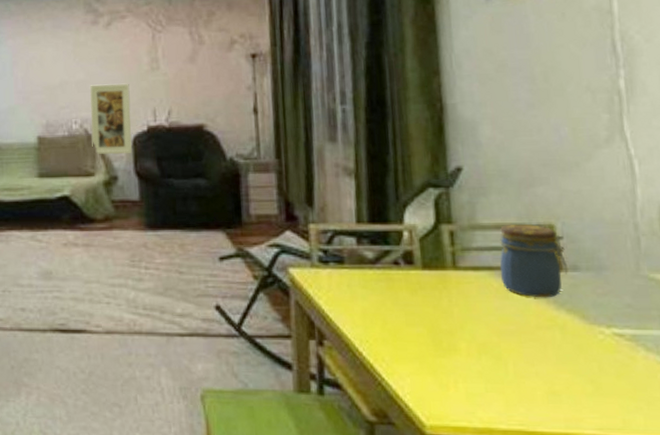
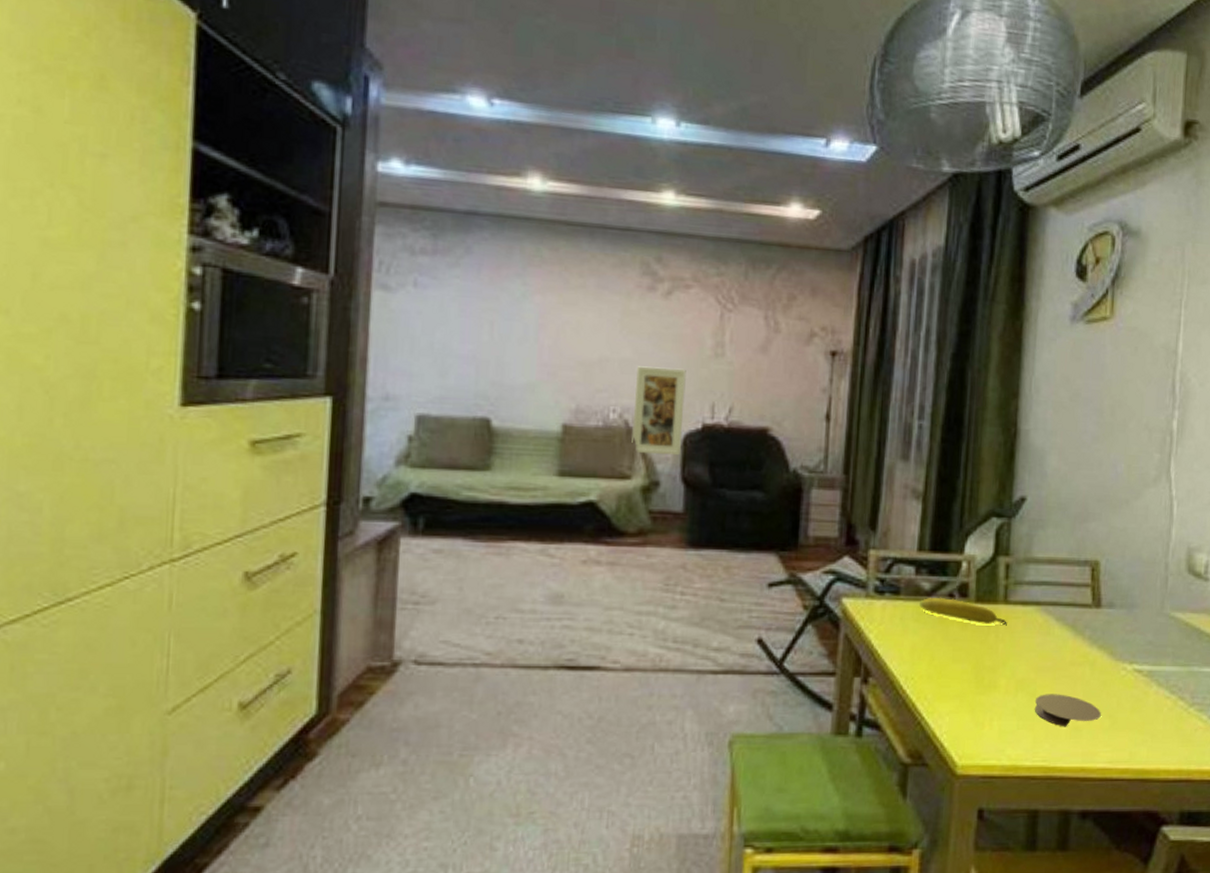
fruit: none [365,265,459,290] -> present [920,597,1007,625]
jar: present [500,223,568,298] -> none [1045,558,1106,635]
coaster: none [502,357,581,391] -> present [1034,694,1101,727]

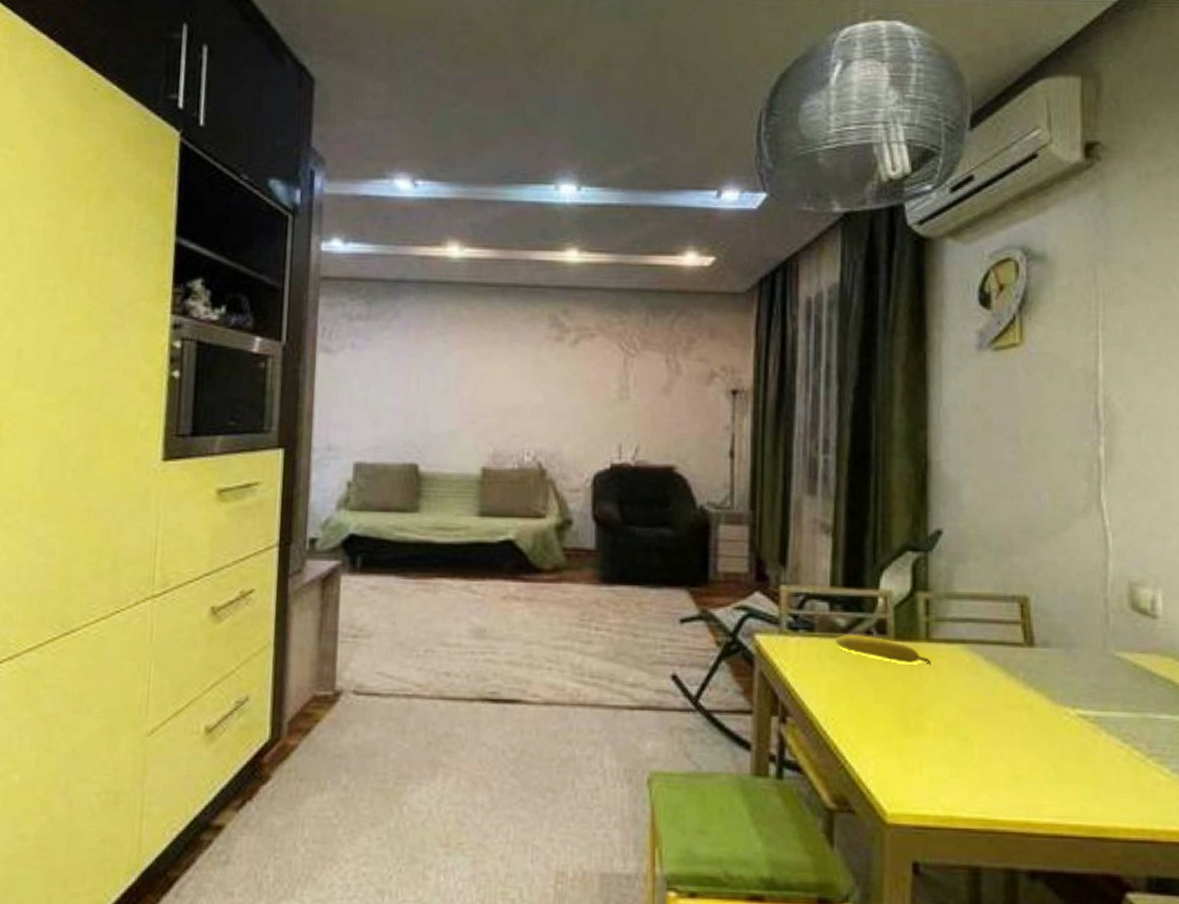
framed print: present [632,366,686,456] -> none [545,411,594,495]
coaster: present [1034,694,1101,727] -> none [967,739,1044,776]

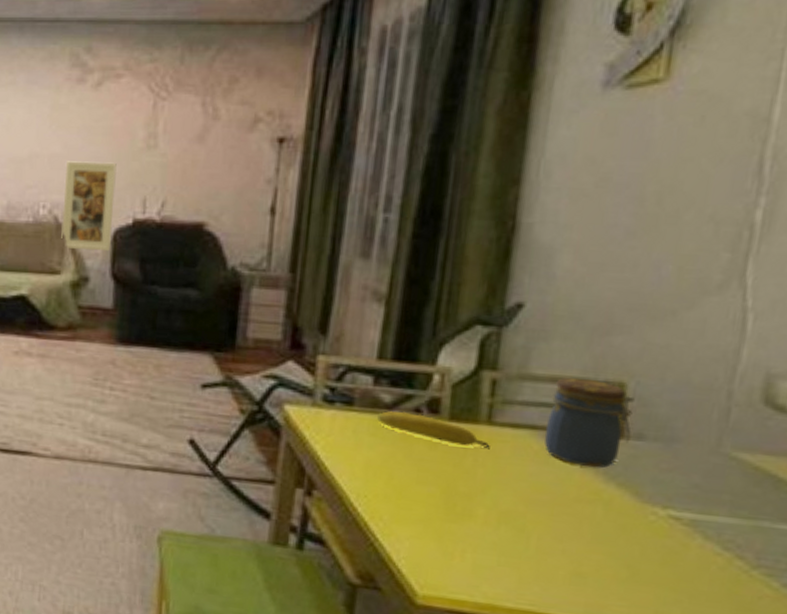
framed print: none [545,411,594,495] -> present [61,161,117,252]
jar: none [972,594,1039,676] -> present [544,377,635,468]

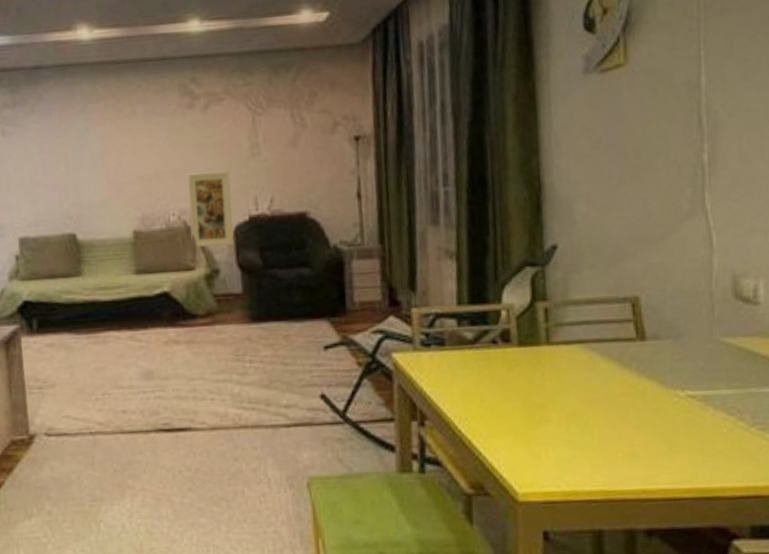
fruit: present [377,411,490,448] -> none [465,344,552,366]
jar: present [544,377,635,468] -> none [589,297,650,367]

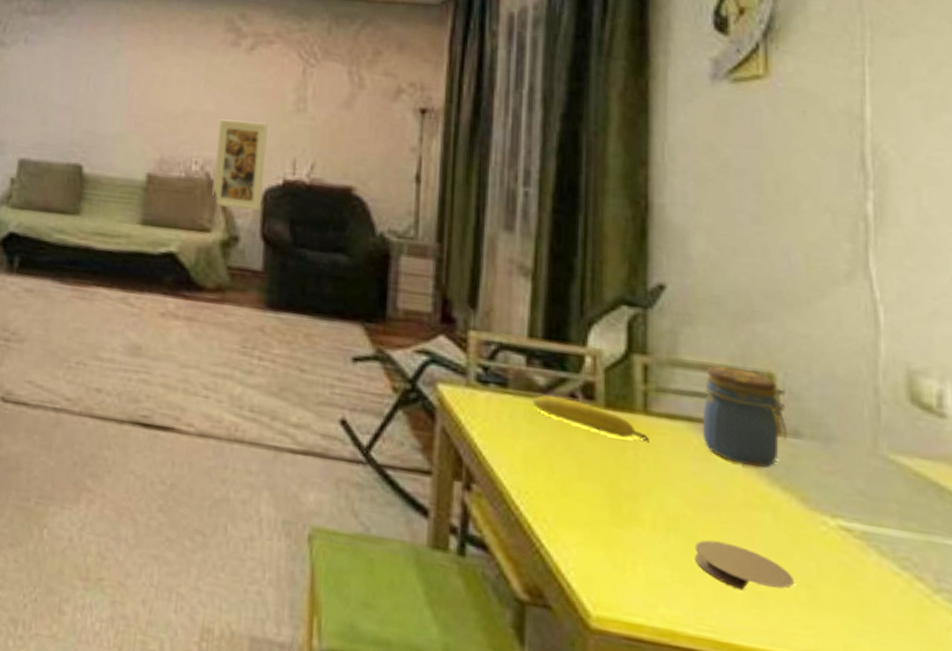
fruit: none [465,344,552,366] -> present [533,395,649,441]
coaster: none [588,423,657,454] -> present [694,539,794,591]
jar: none [589,297,650,367] -> present [702,365,788,469]

